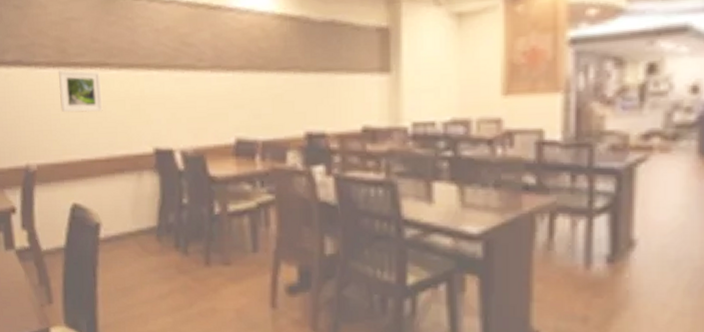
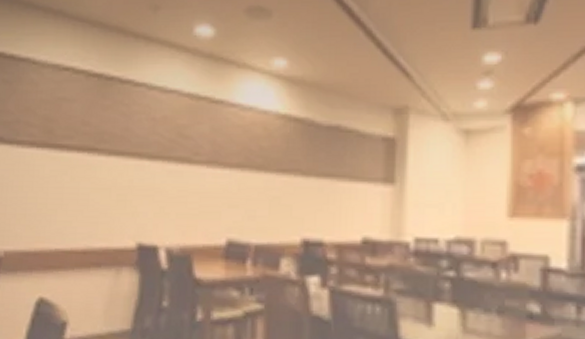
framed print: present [58,69,103,113] -> none [39,150,87,199]

